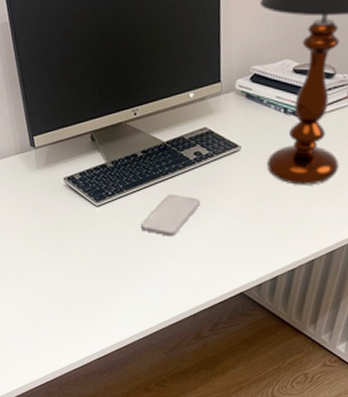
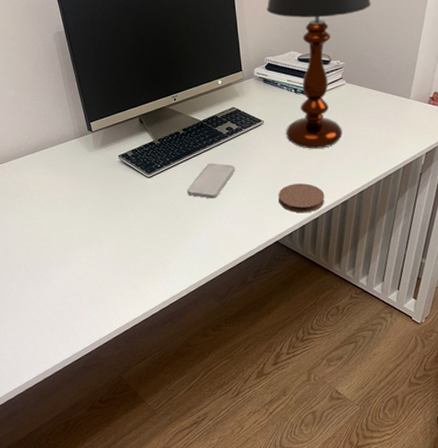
coaster: none [249,226,307,262] -> present [278,183,325,213]

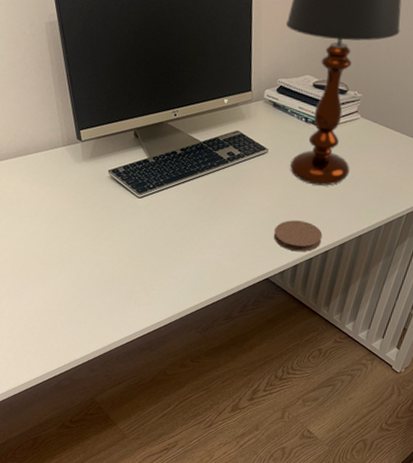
smartphone: present [187,163,235,199] -> none [179,189,232,228]

